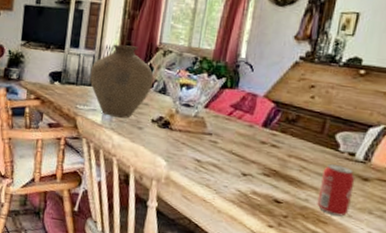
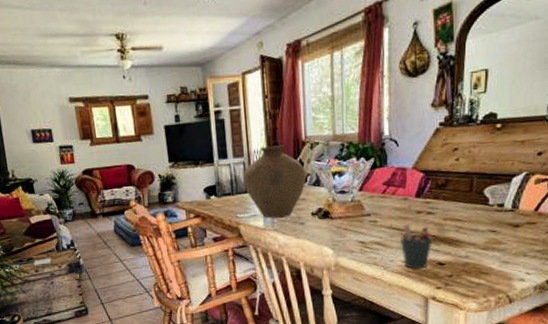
pen holder: none [237,151,273,203] -> present [399,223,433,270]
beverage can: present [317,164,356,217] -> none [476,218,507,265]

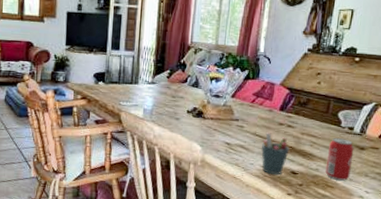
vase: present [243,145,307,219] -> none [130,45,188,111]
beverage can: none [476,218,507,265] -> present [325,138,354,181]

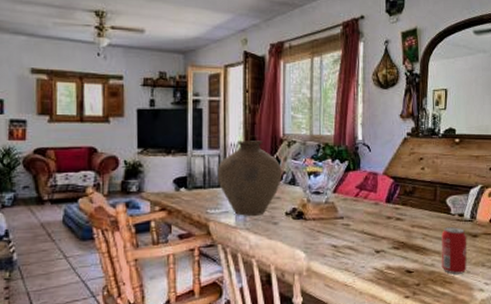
vase: none [130,45,188,111] -> present [217,140,283,216]
pen holder: present [261,133,290,175] -> none [370,229,401,277]

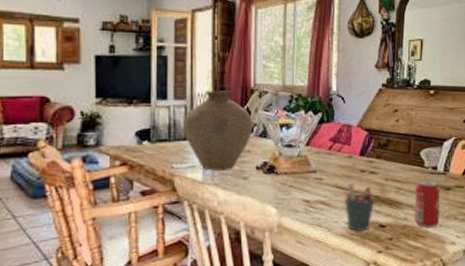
pen holder: none [370,229,401,277] -> present [344,183,375,232]

